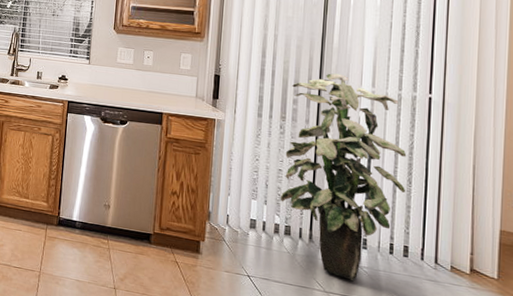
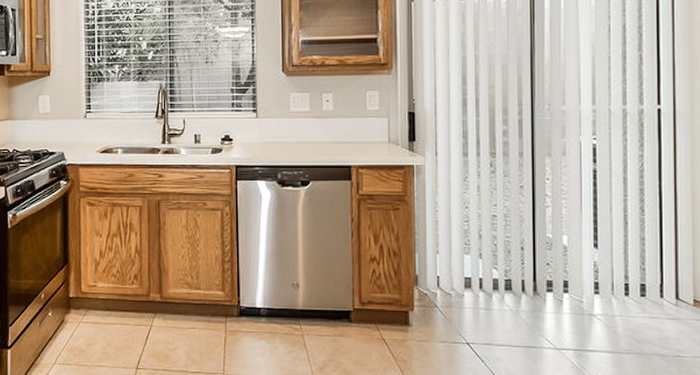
indoor plant: present [280,73,407,281] -> none [496,94,639,332]

